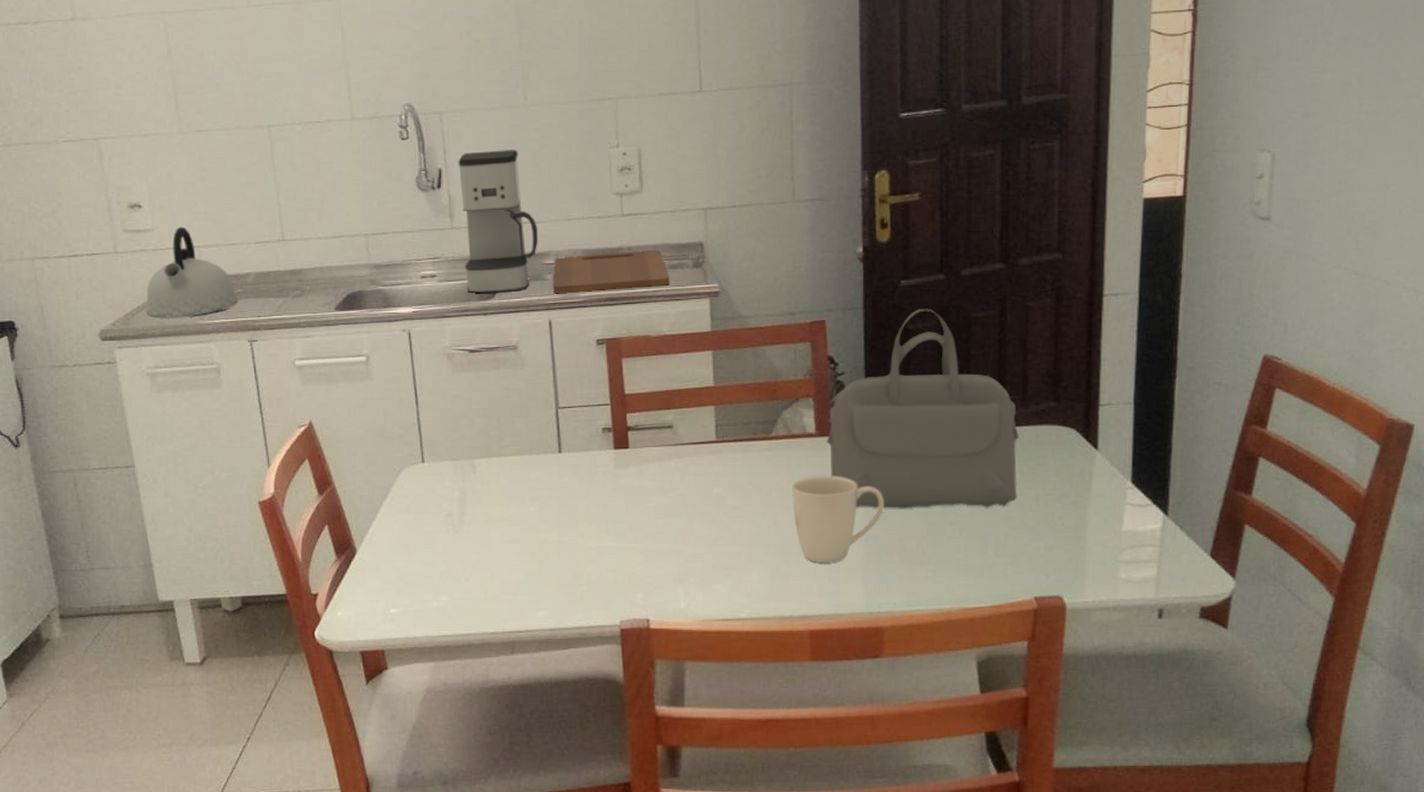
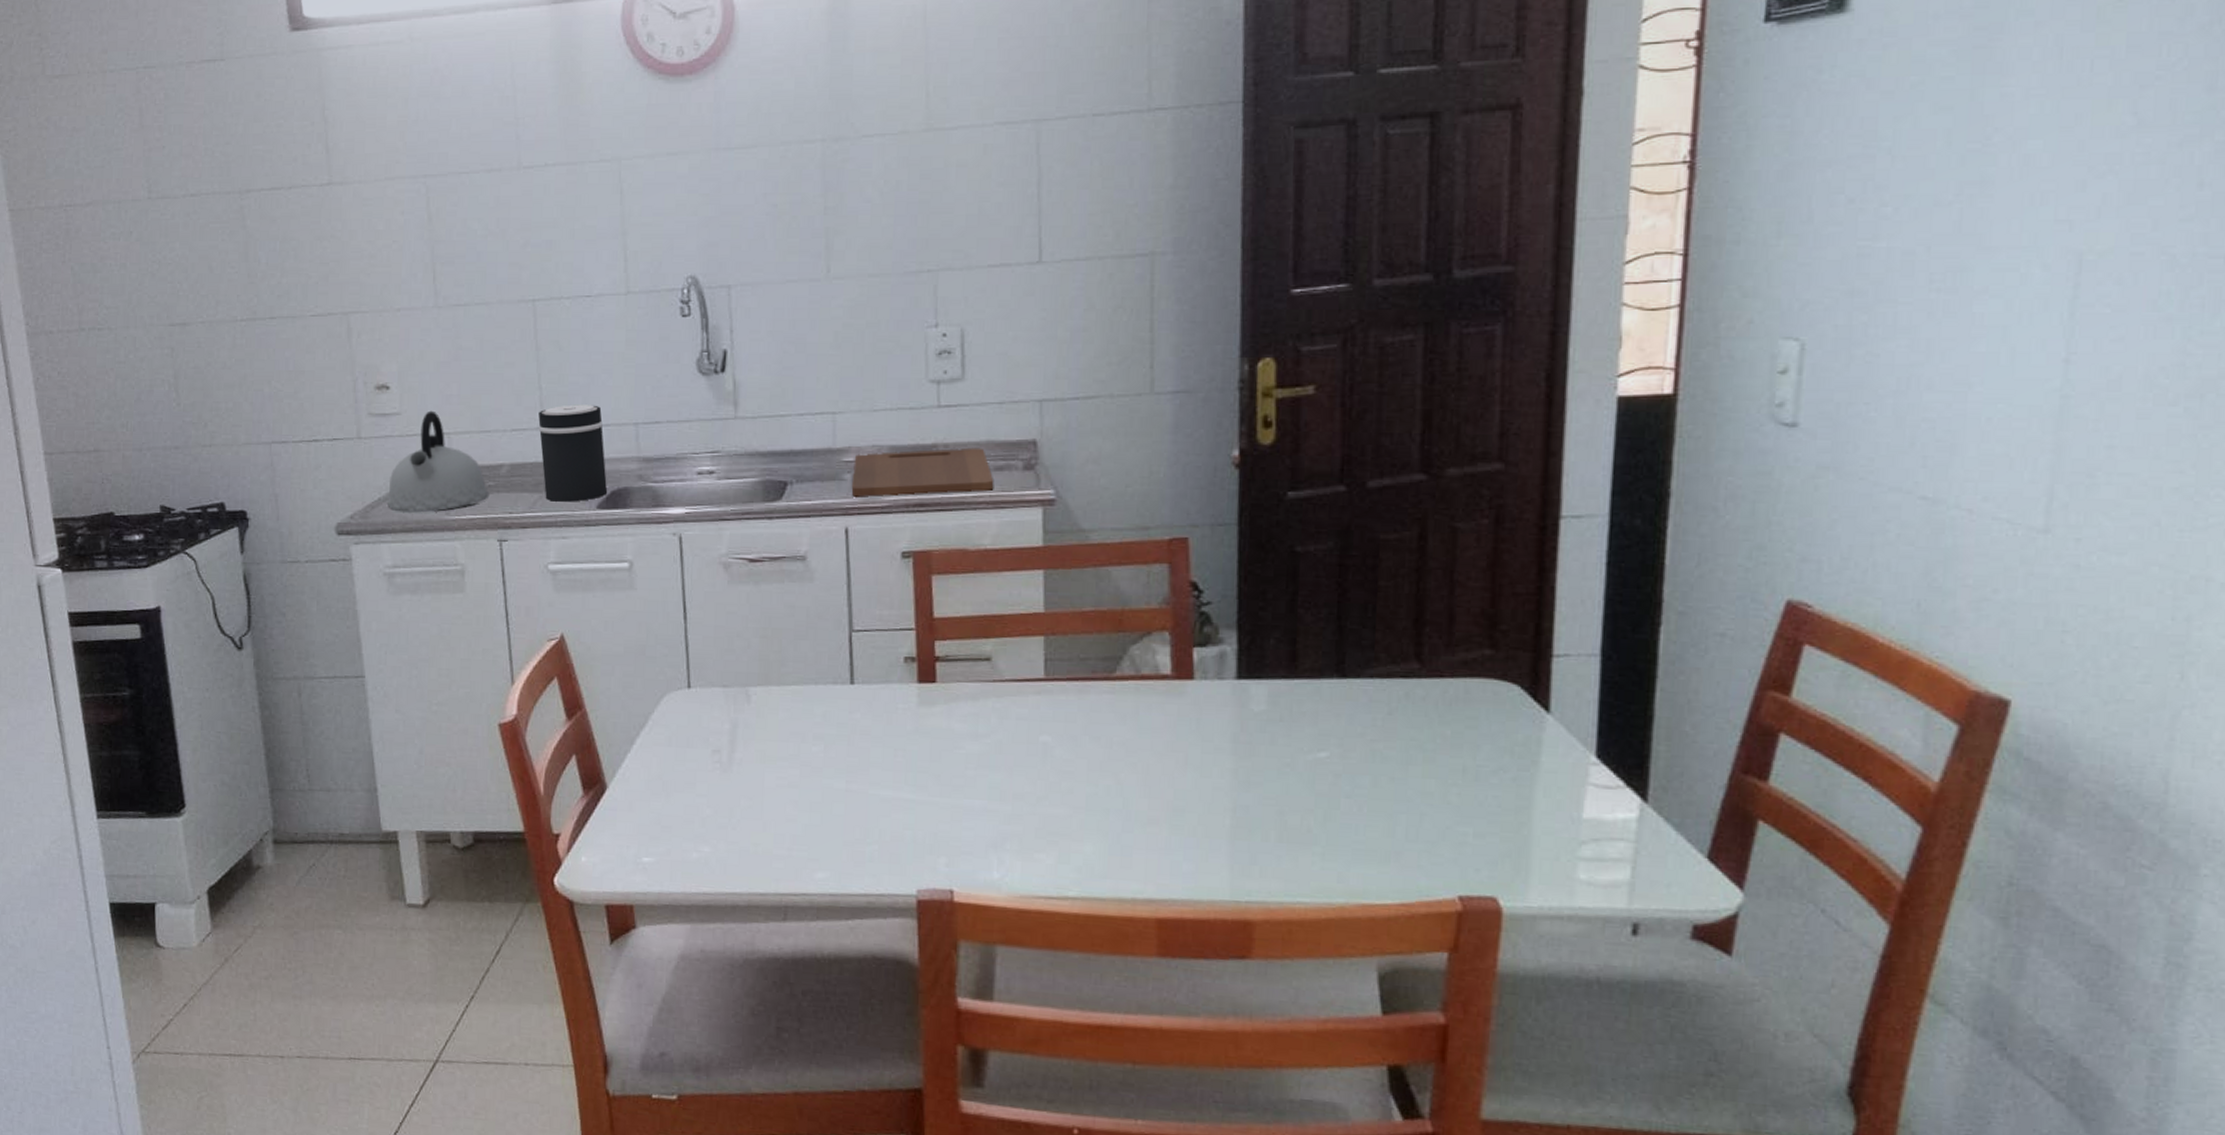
cylinder: none [279,219,344,305] -> present [538,404,608,502]
coffee maker: present [458,149,538,294] -> none [746,328,837,495]
mug: present [792,476,885,563] -> none [1139,727,1259,836]
handbag: present [826,309,1019,509] -> none [1185,527,1441,778]

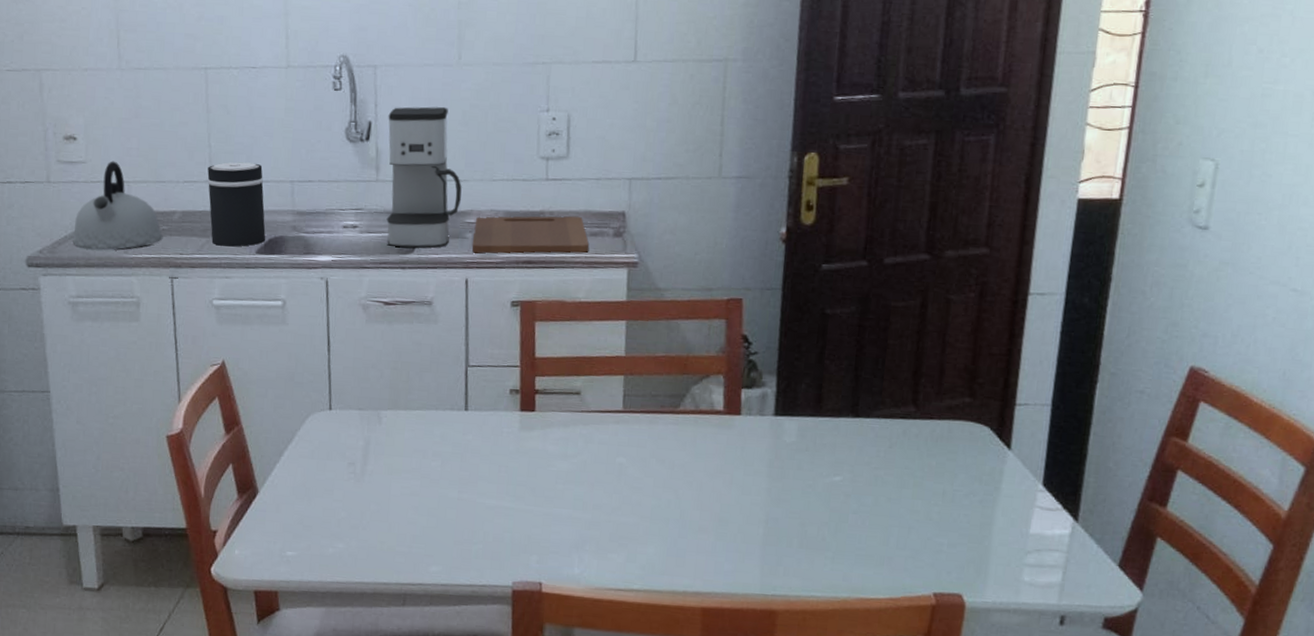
coffee maker: none [746,328,837,495] -> present [386,106,462,248]

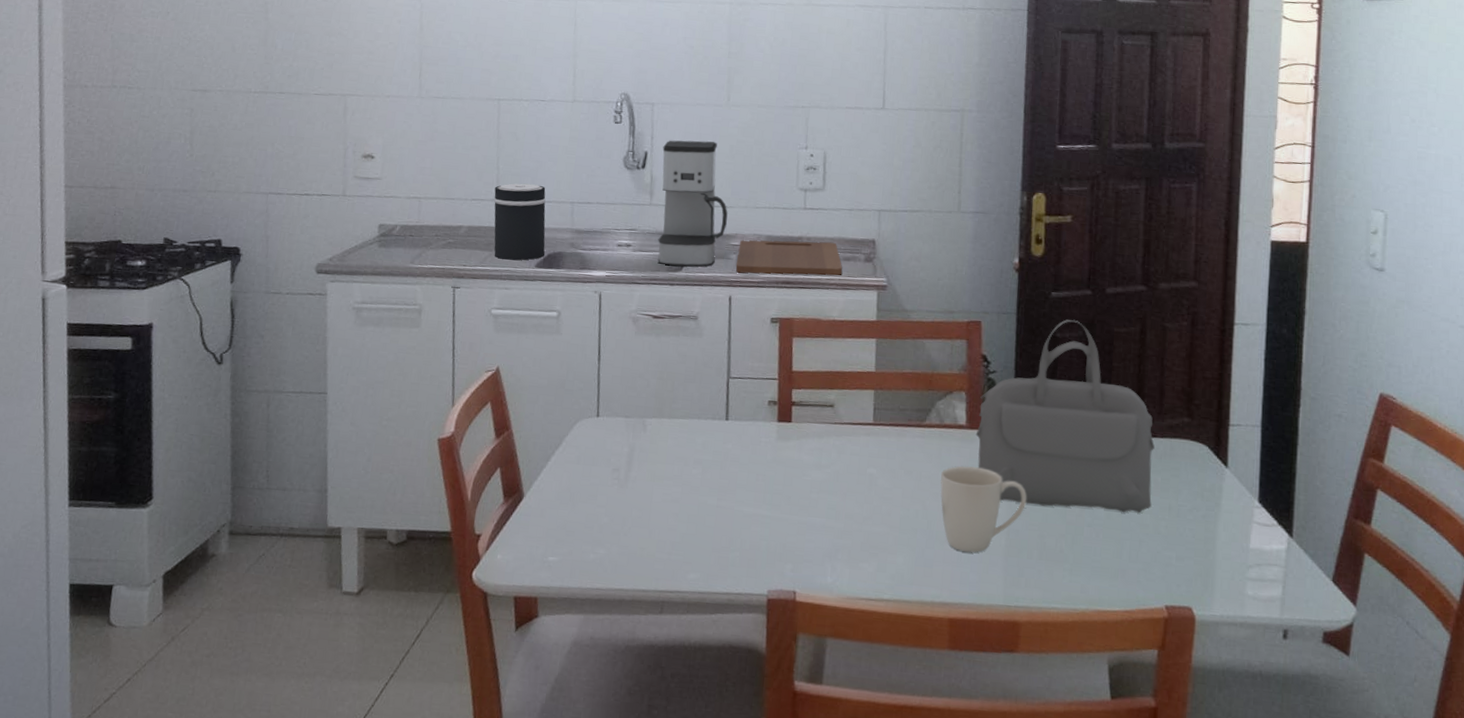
kettle: present [73,161,163,250] -> none [362,178,449,260]
mug: none [694,453,788,542] -> present [940,466,1027,553]
handbag: none [733,294,931,498] -> present [975,319,1155,512]

